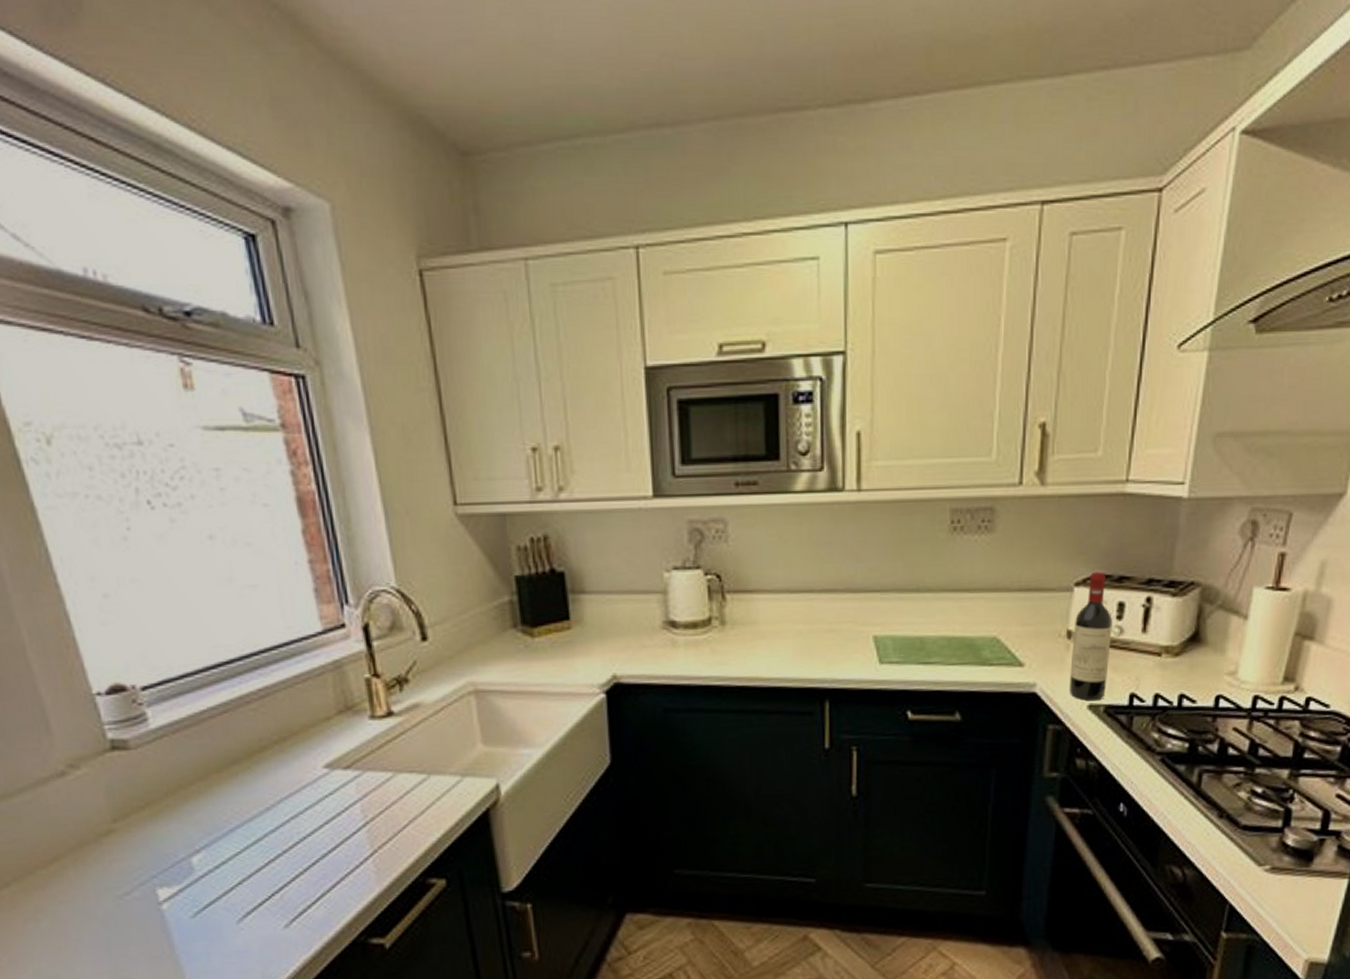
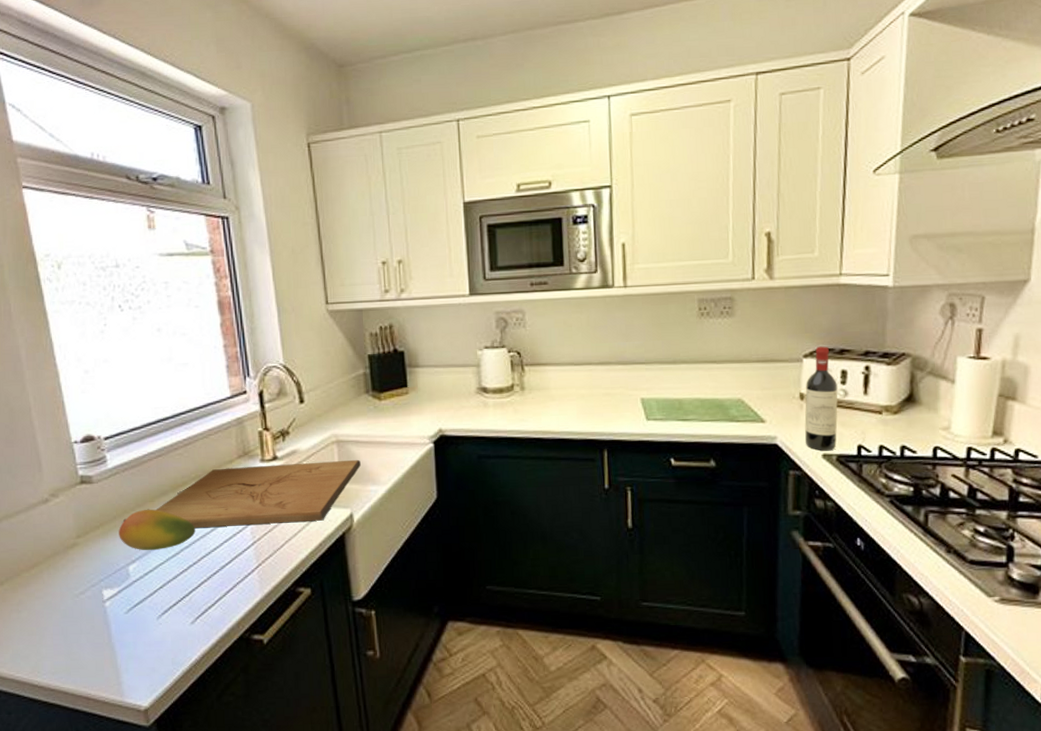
fruit: none [173,782,284,837] -> present [119,509,196,551]
cutting board: none [224,714,508,807] -> present [156,459,361,529]

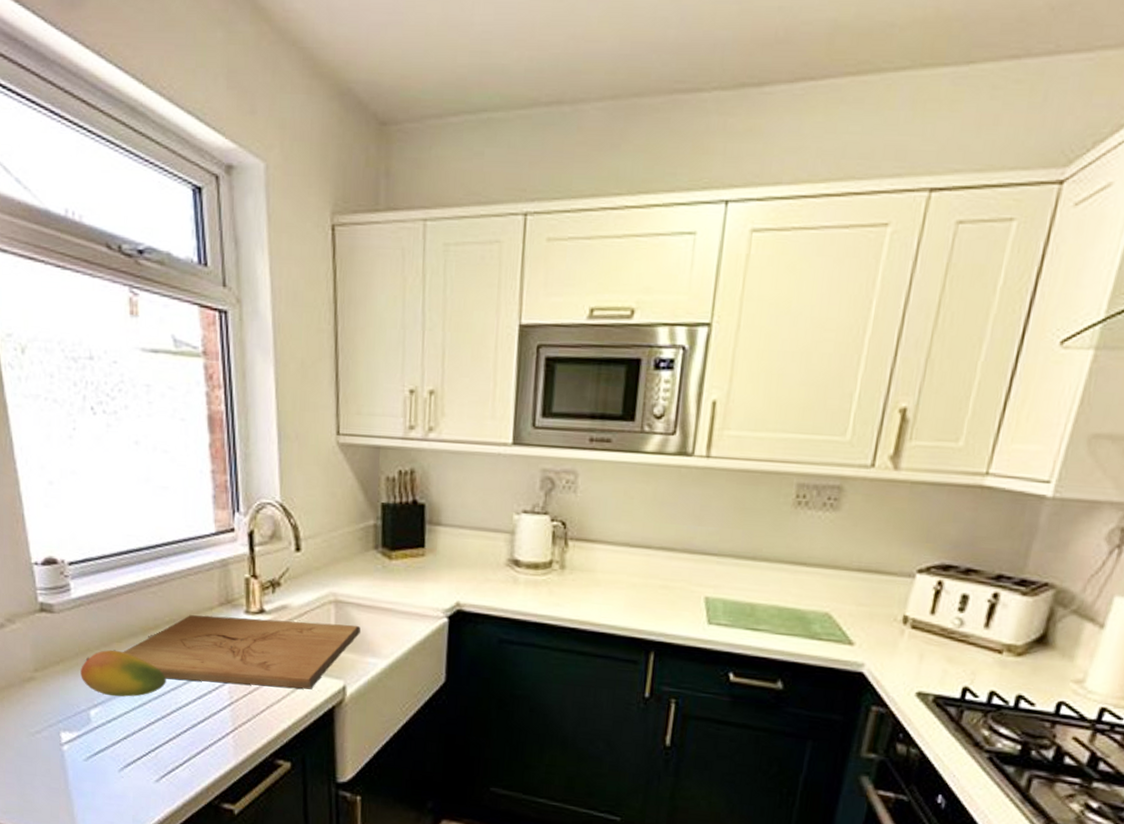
wine bottle: present [804,346,838,451] -> none [898,561,954,689]

